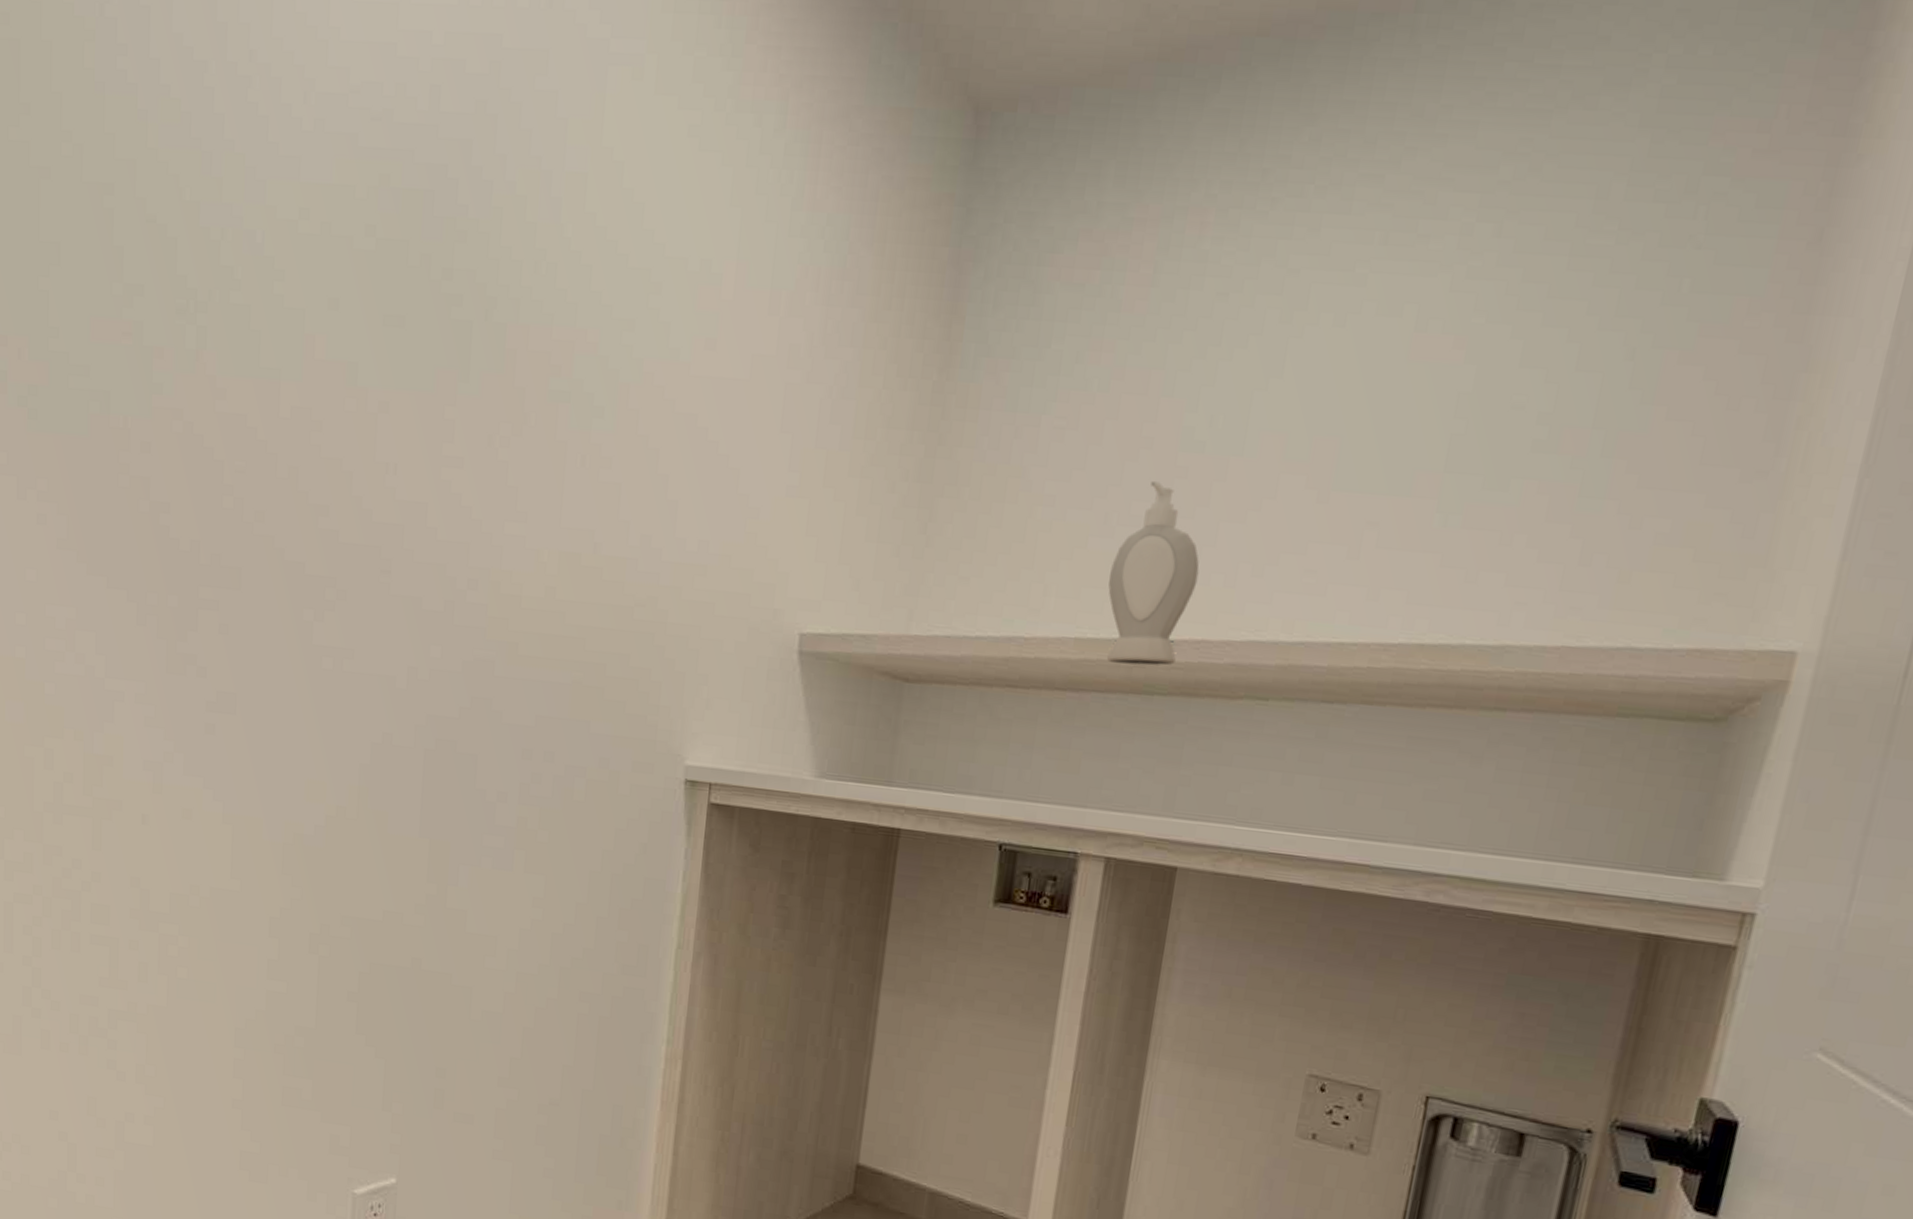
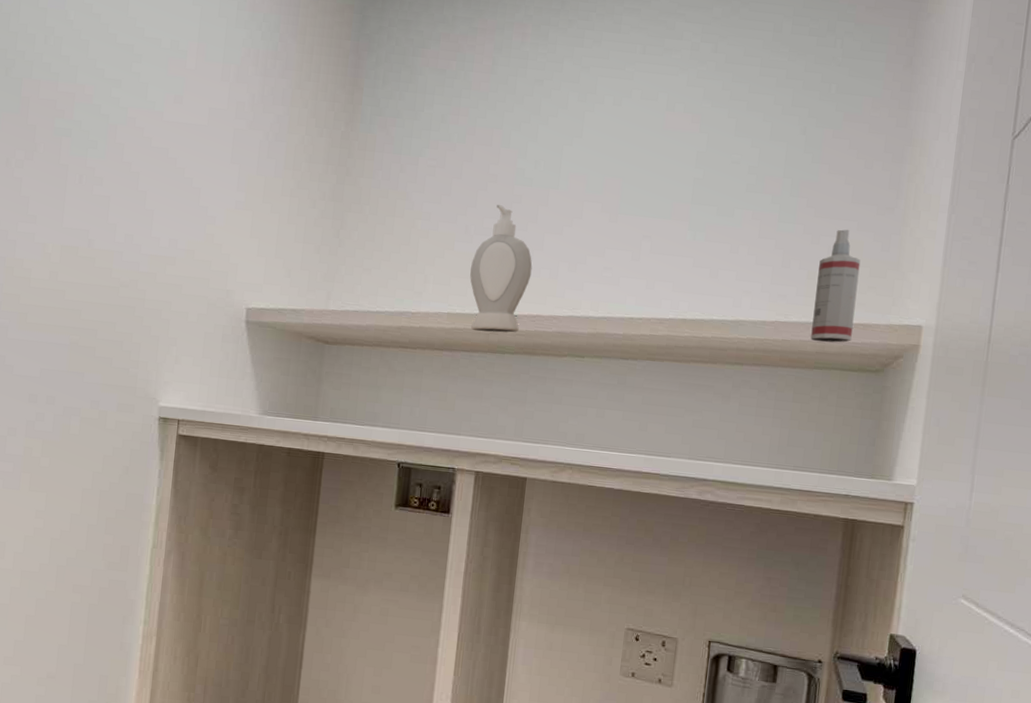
spray bottle: none [1614,506,1707,678] -> present [810,229,861,343]

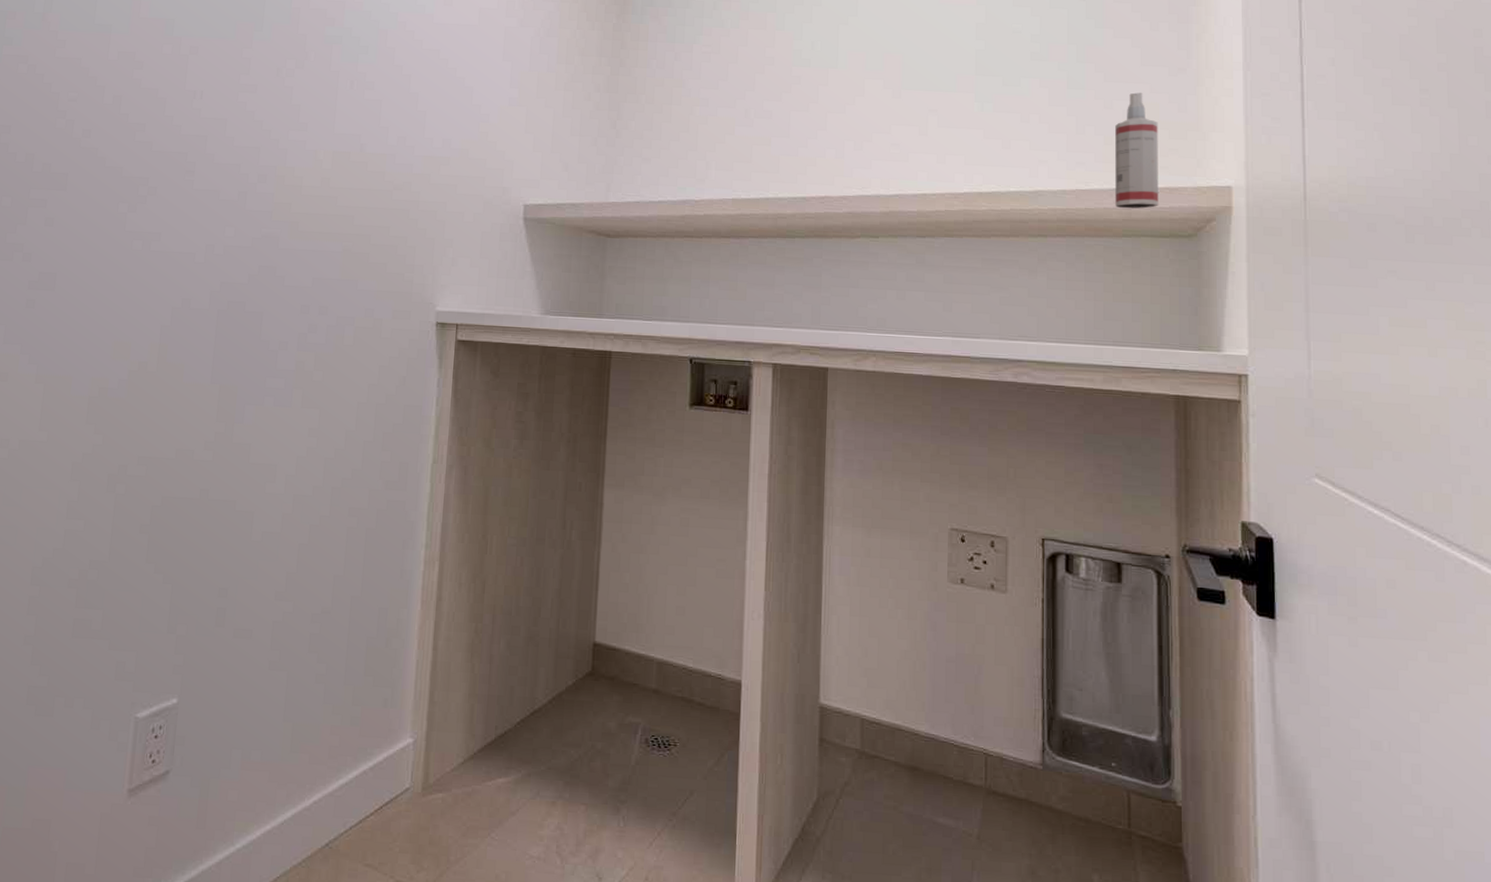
soap bottle: present [470,205,533,333] -> none [752,87,817,217]

